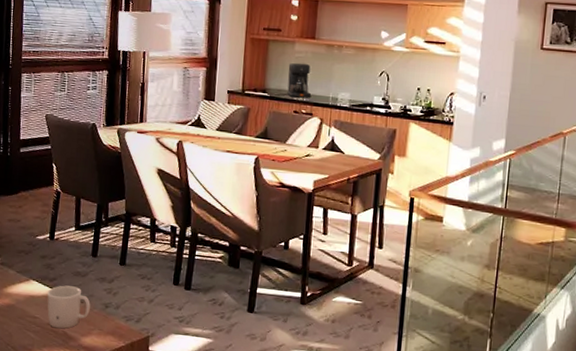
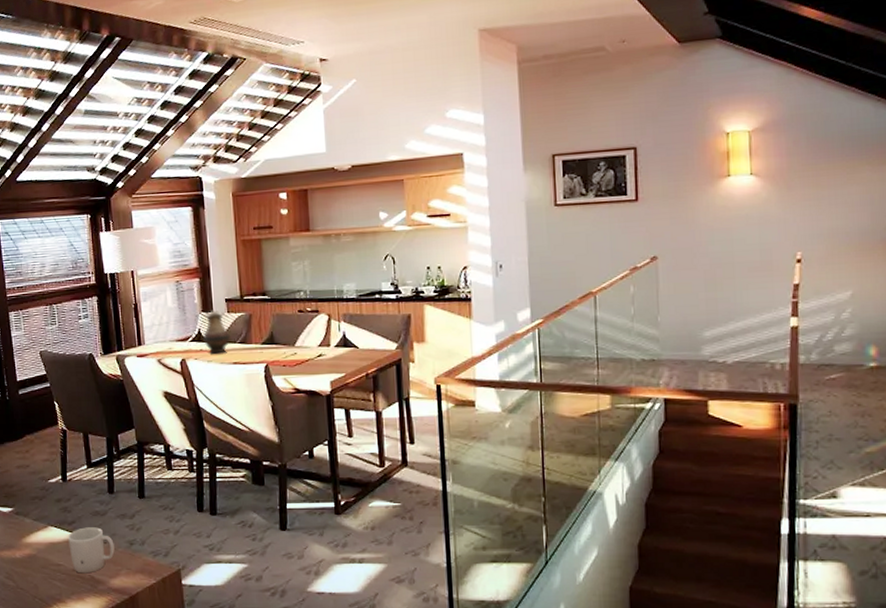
vase: none [202,99,227,141] -> present [203,310,230,354]
coffee maker: present [287,62,311,98] -> none [285,258,314,296]

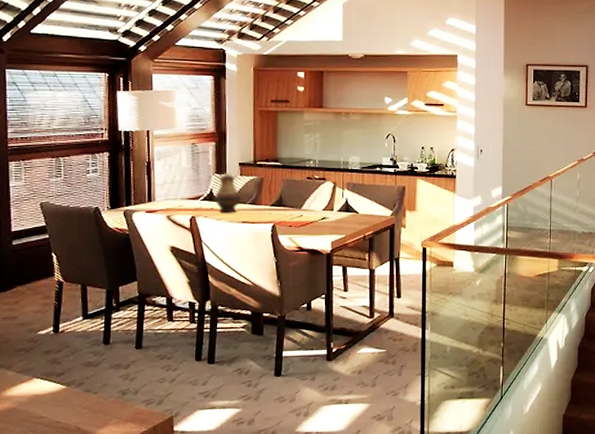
mug: present [67,527,115,574] -> none [54,378,105,425]

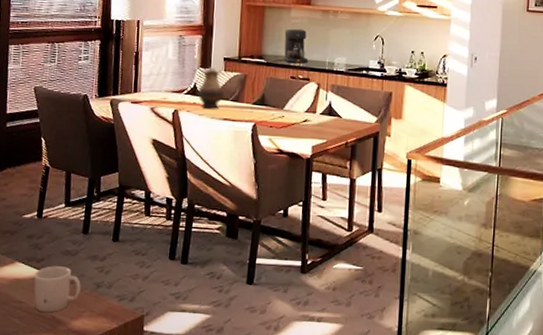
mug: none [54,378,105,425] -> present [33,266,81,313]
coffee maker: none [298,131,322,164] -> present [284,28,307,64]

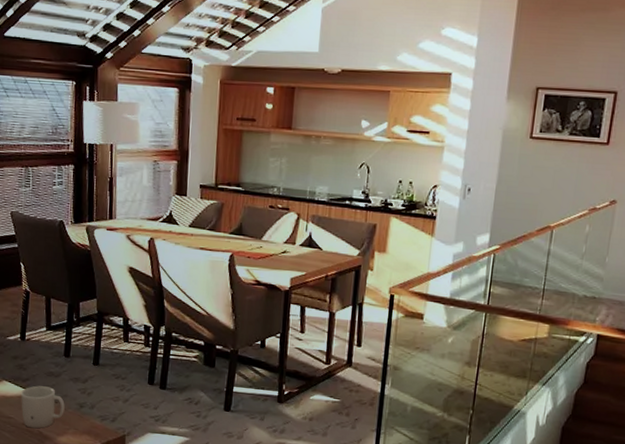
vase: present [198,66,224,109] -> none [174,194,200,237]
coffee maker: present [284,28,307,64] -> none [262,154,287,192]

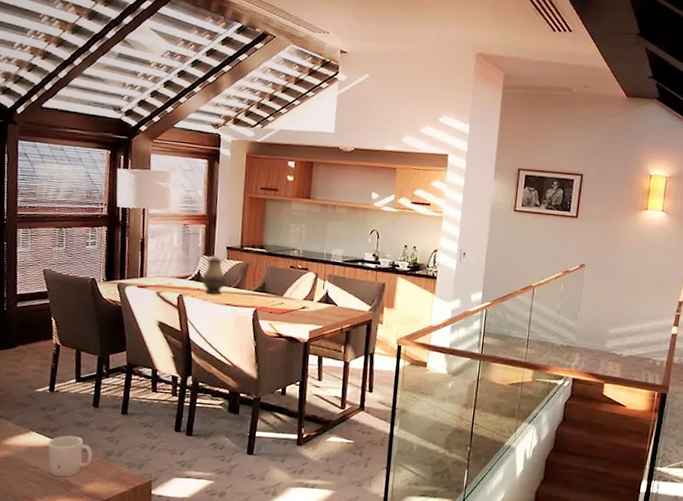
vase: none [174,194,200,237] -> present [201,254,227,294]

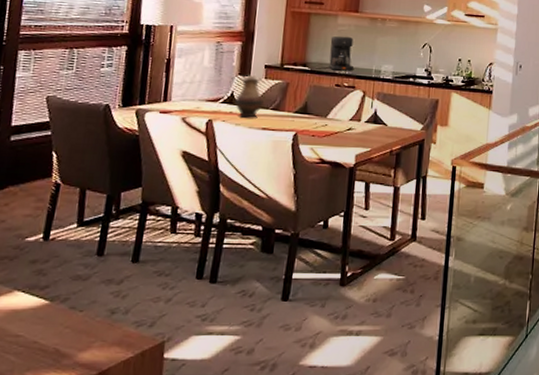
mug: present [47,435,92,478] -> none [34,293,92,346]
coffee maker: none [284,221,306,254] -> present [329,36,354,71]

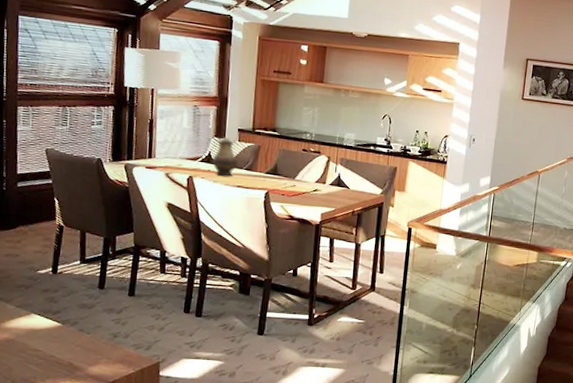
coffee maker: present [329,36,354,71] -> none [296,104,319,138]

